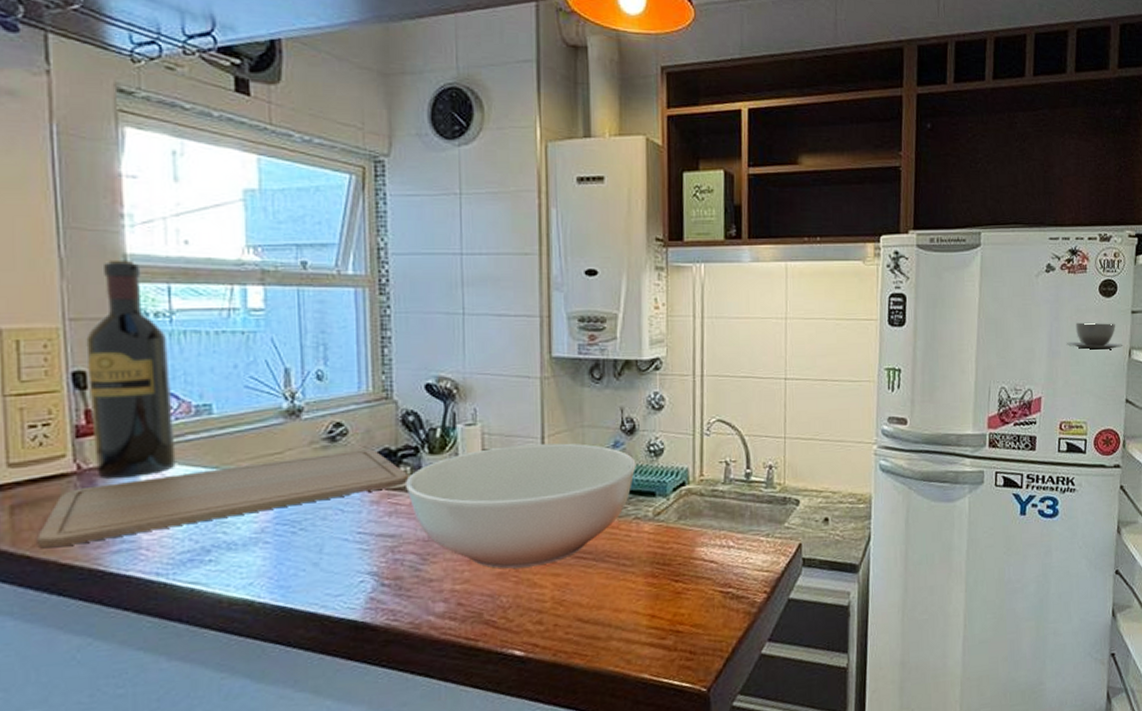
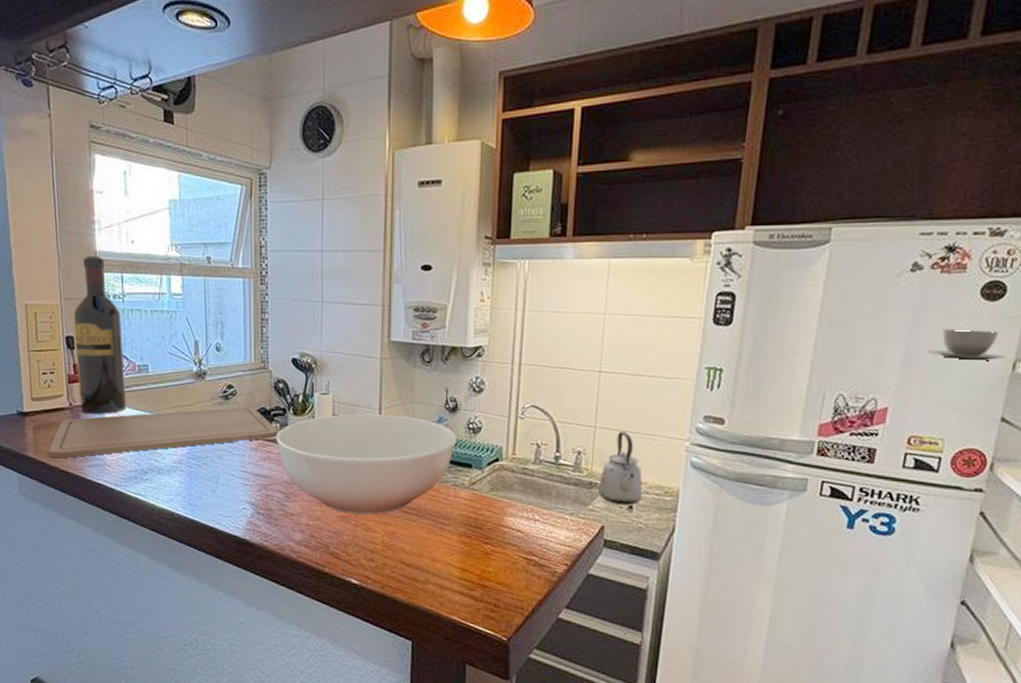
kettle: none [793,440,836,519] -> present [598,432,642,505]

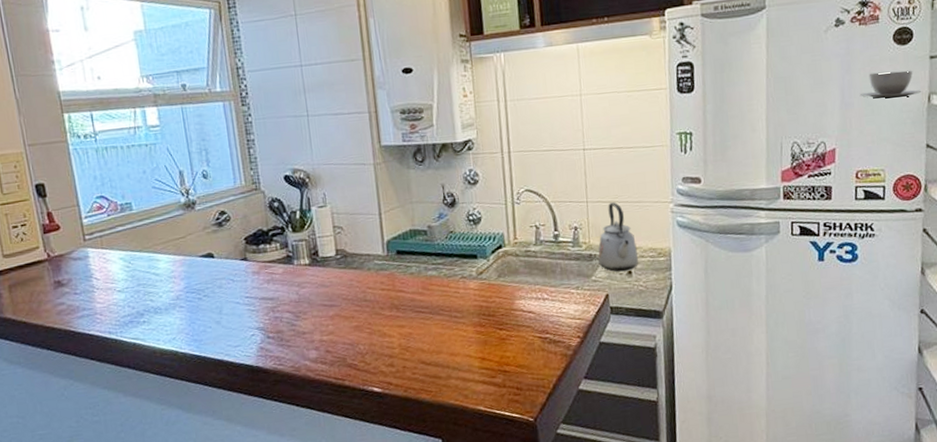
chopping board: present [48,407,279,459] -> none [28,231,280,316]
wine bottle: present [73,255,126,414] -> none [41,96,113,263]
bowl: present [275,414,457,515] -> none [276,217,459,323]

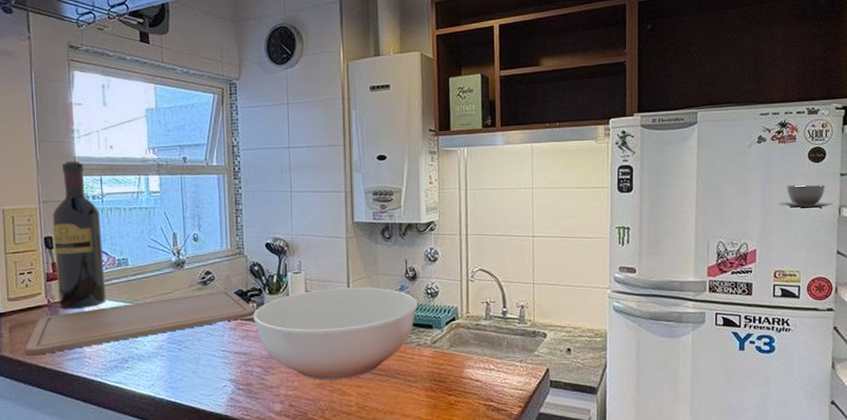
chopping board: none [28,231,280,316] -> present [25,290,256,356]
wine bottle: none [41,96,113,263] -> present [52,161,106,309]
bowl: none [276,217,459,323] -> present [252,287,418,381]
kettle: present [598,202,638,272] -> none [541,285,577,349]

